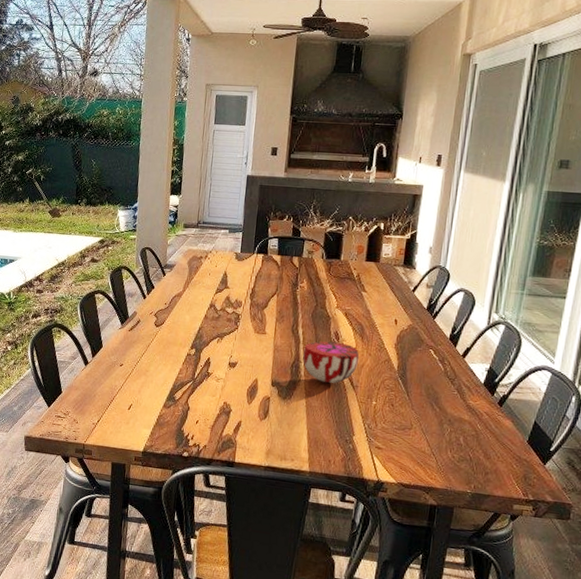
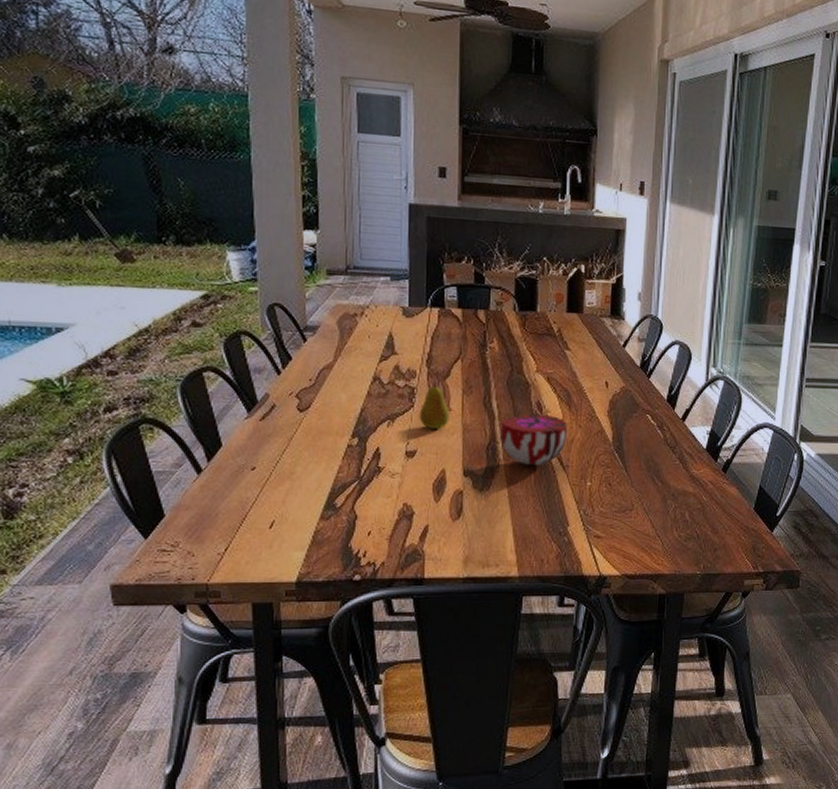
fruit: none [241,310,265,348] -> present [419,381,450,429]

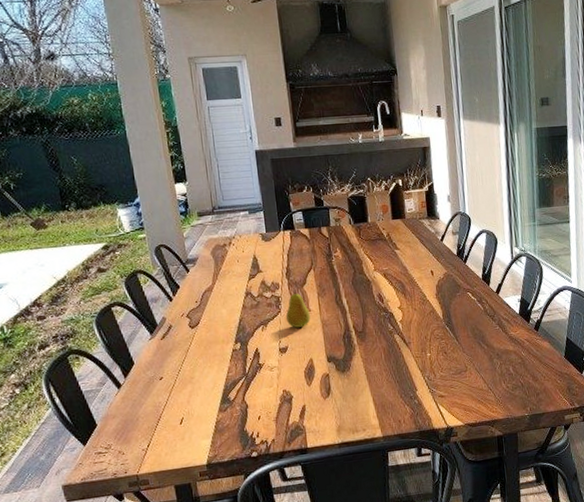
decorative bowl: present [500,414,568,465] -> none [351,303,407,346]

